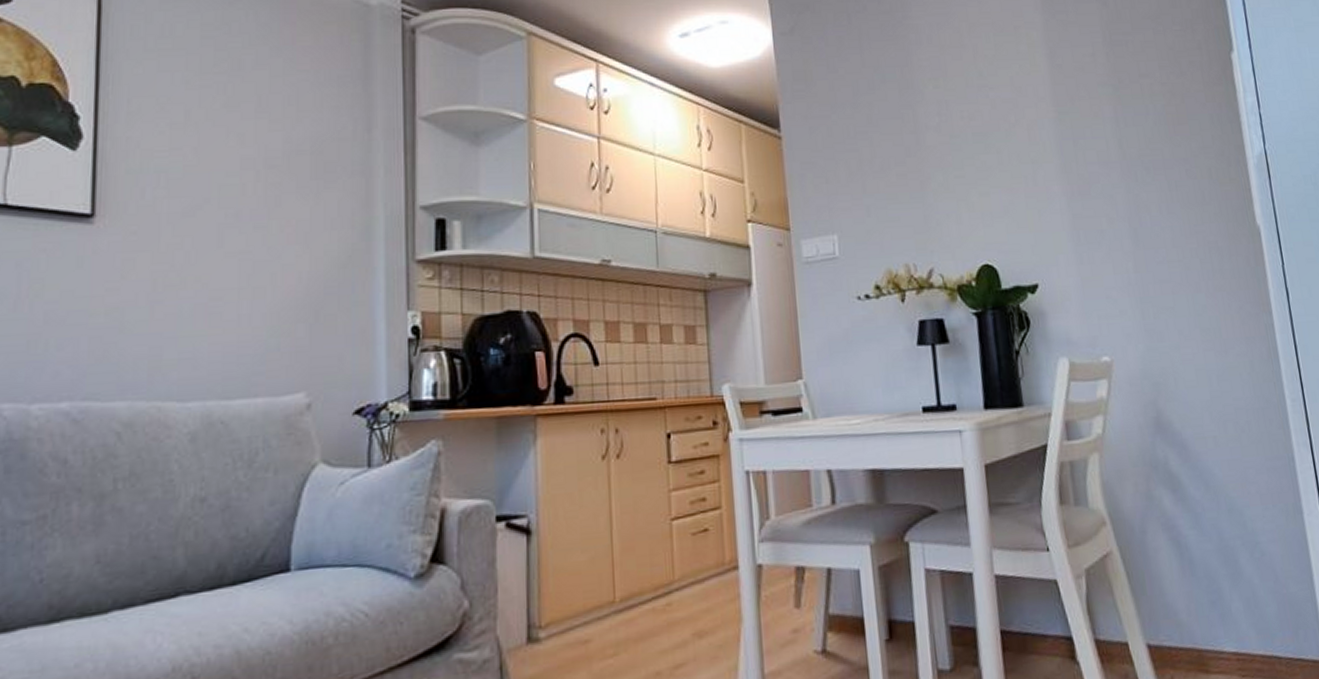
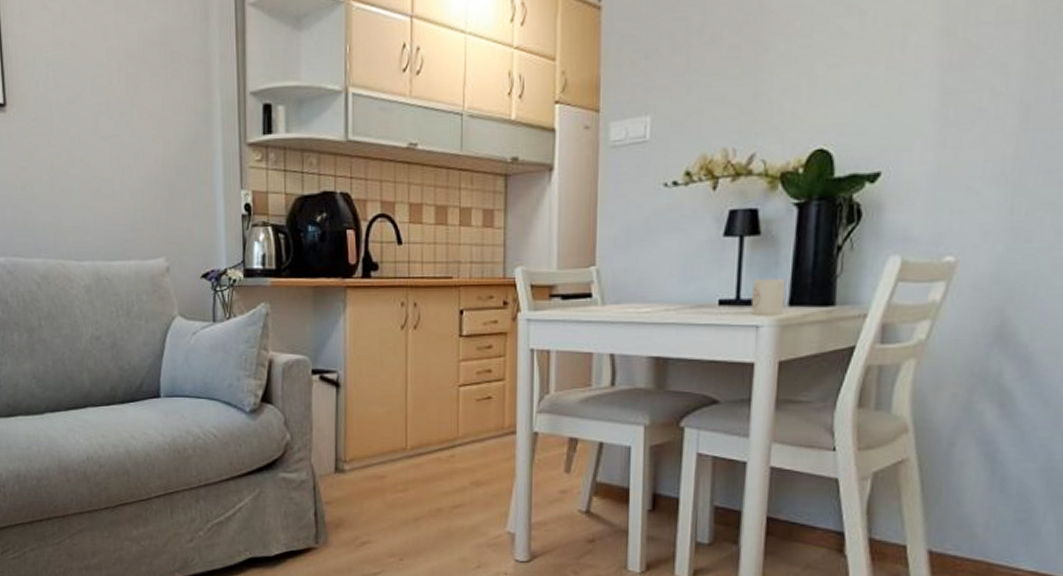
mug: none [950,383,981,421] -> present [750,278,786,317]

